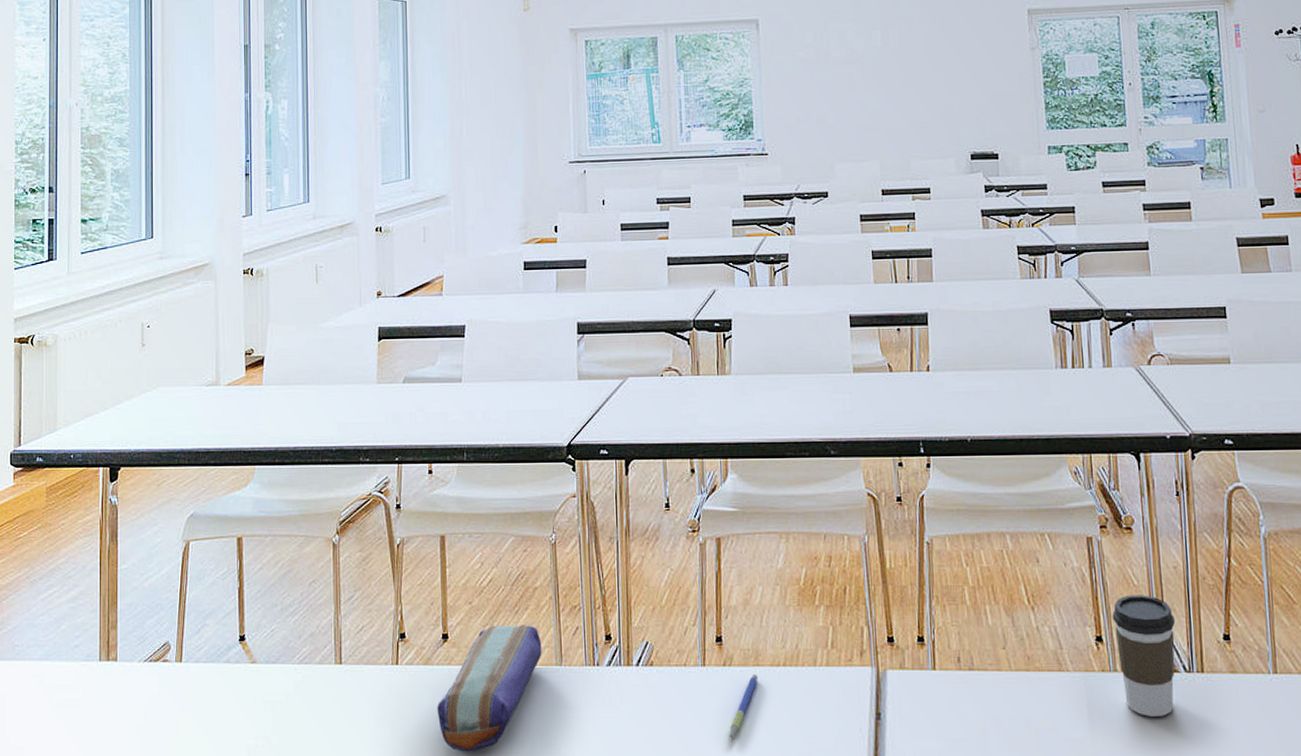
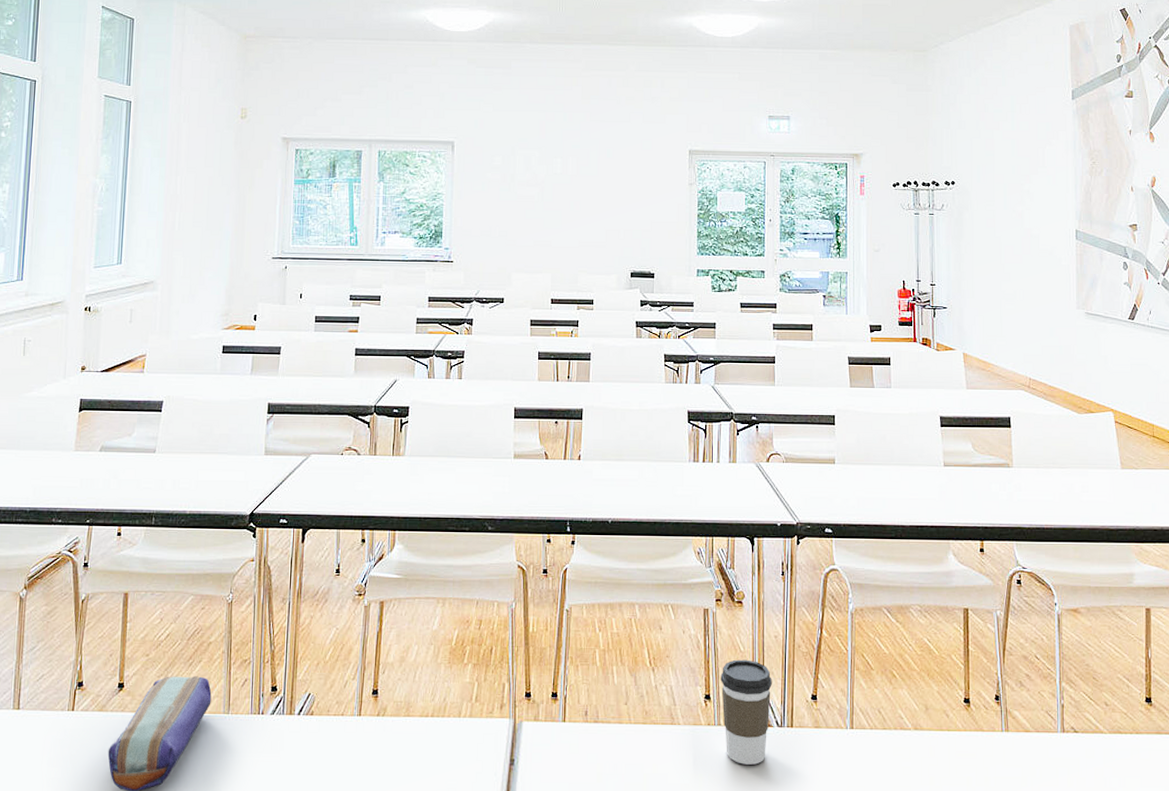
pen: present [729,674,758,739] -> none [377,723,408,782]

